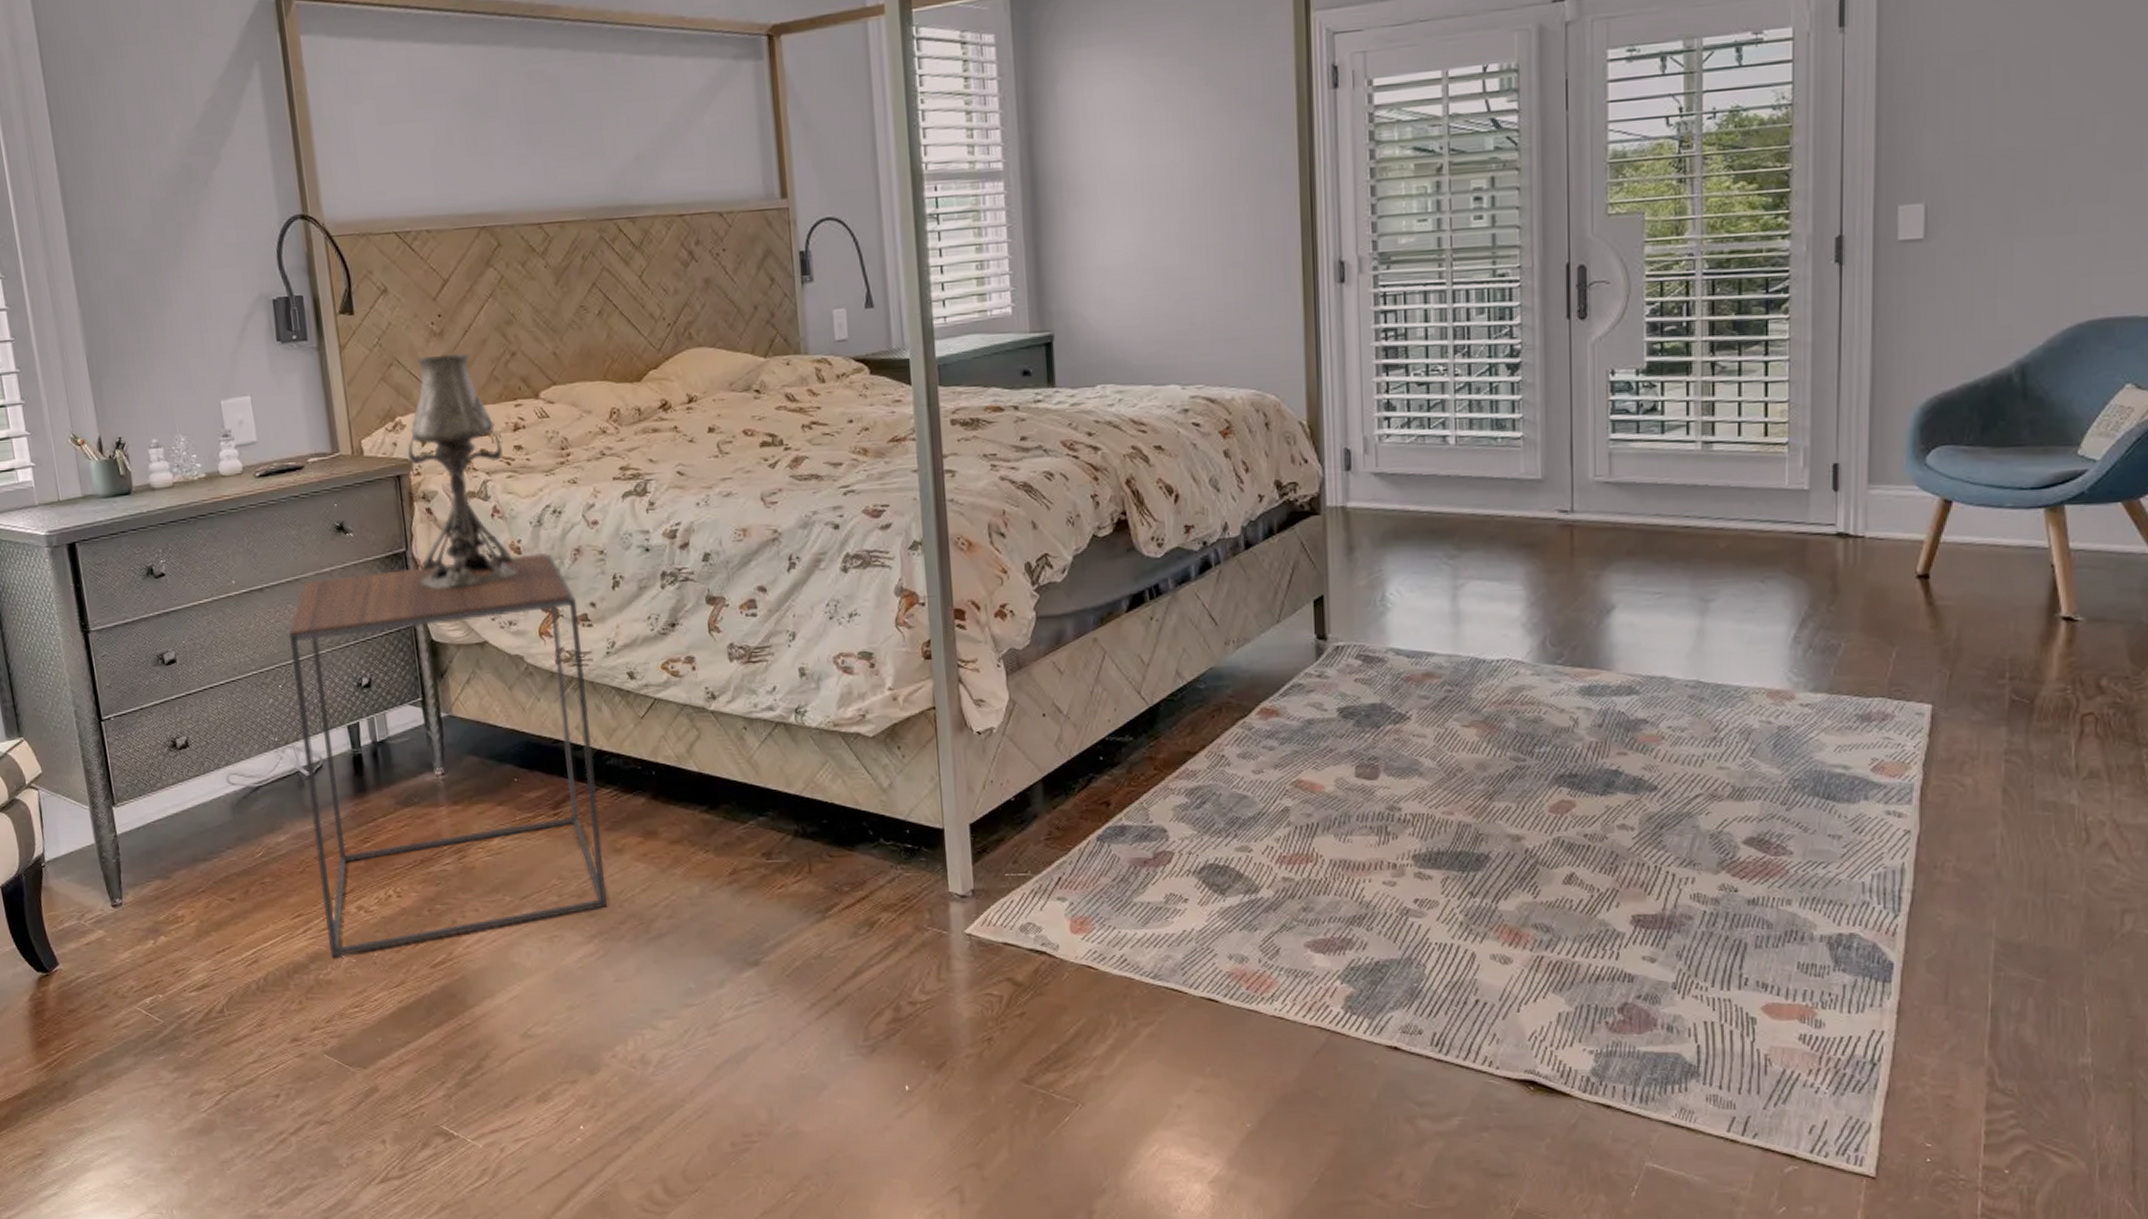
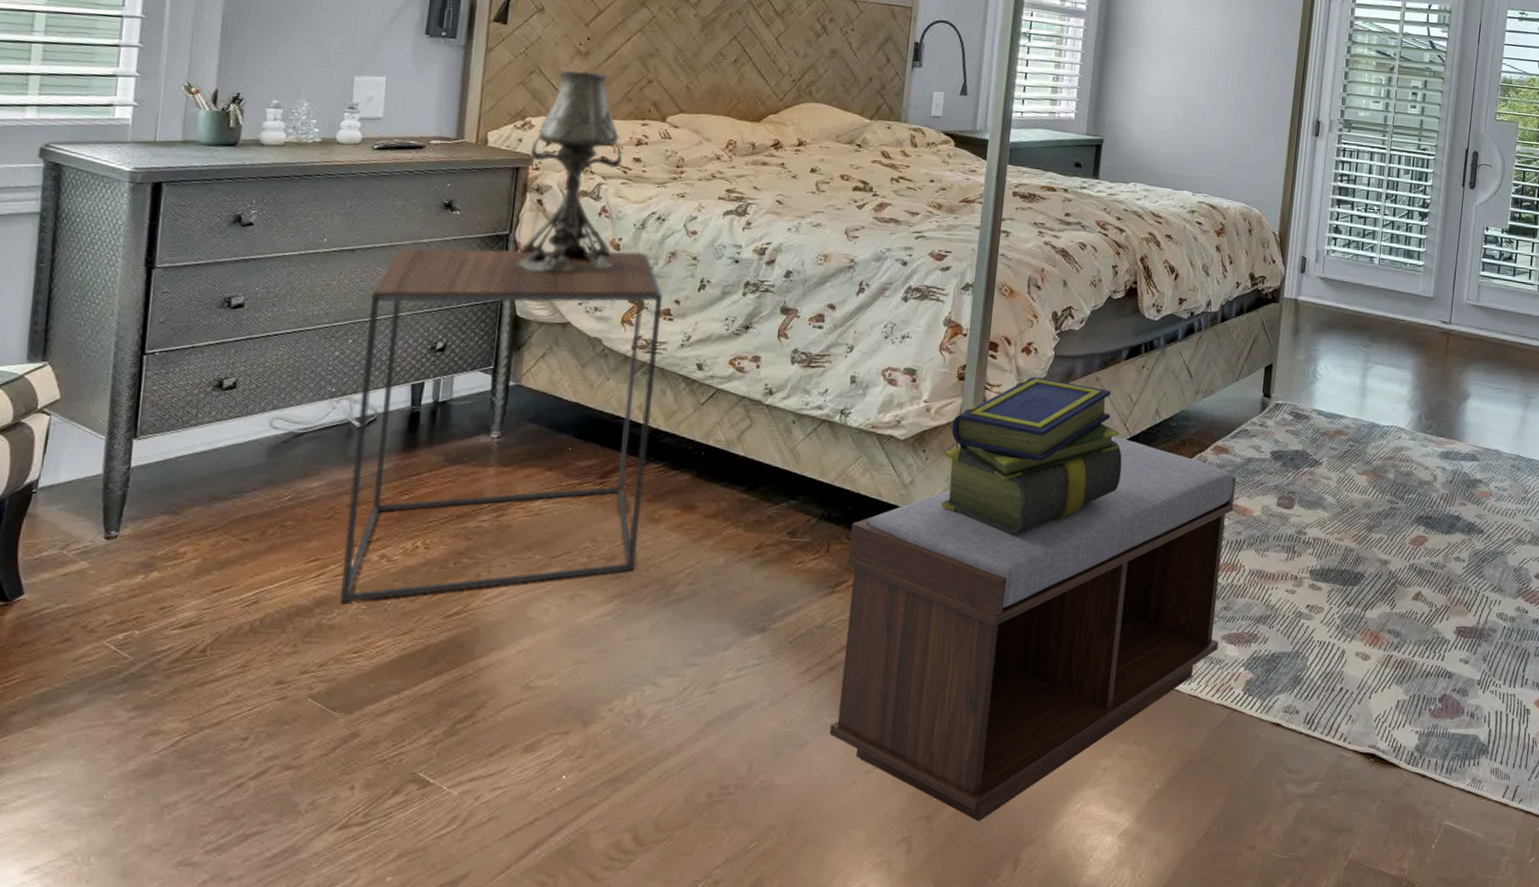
bench: none [831,709,1303,1169] -> present [829,437,1237,822]
stack of books: none [923,645,1144,838] -> present [941,376,1122,535]

